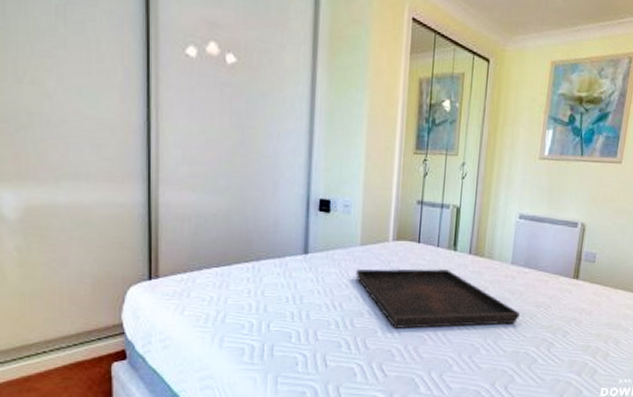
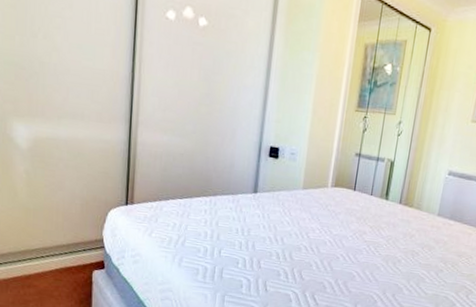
serving tray: present [356,268,520,328] -> none [297,210,442,270]

